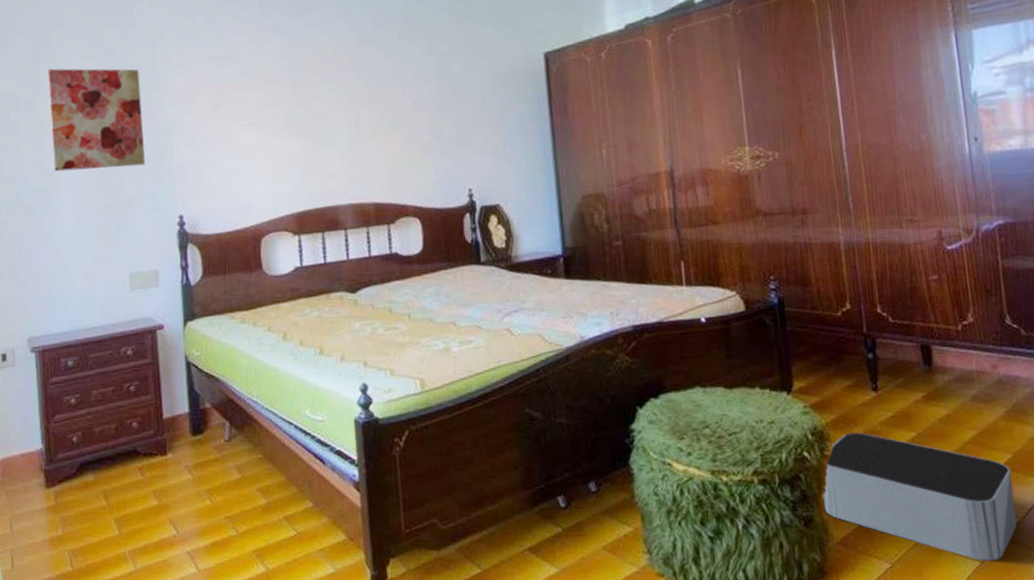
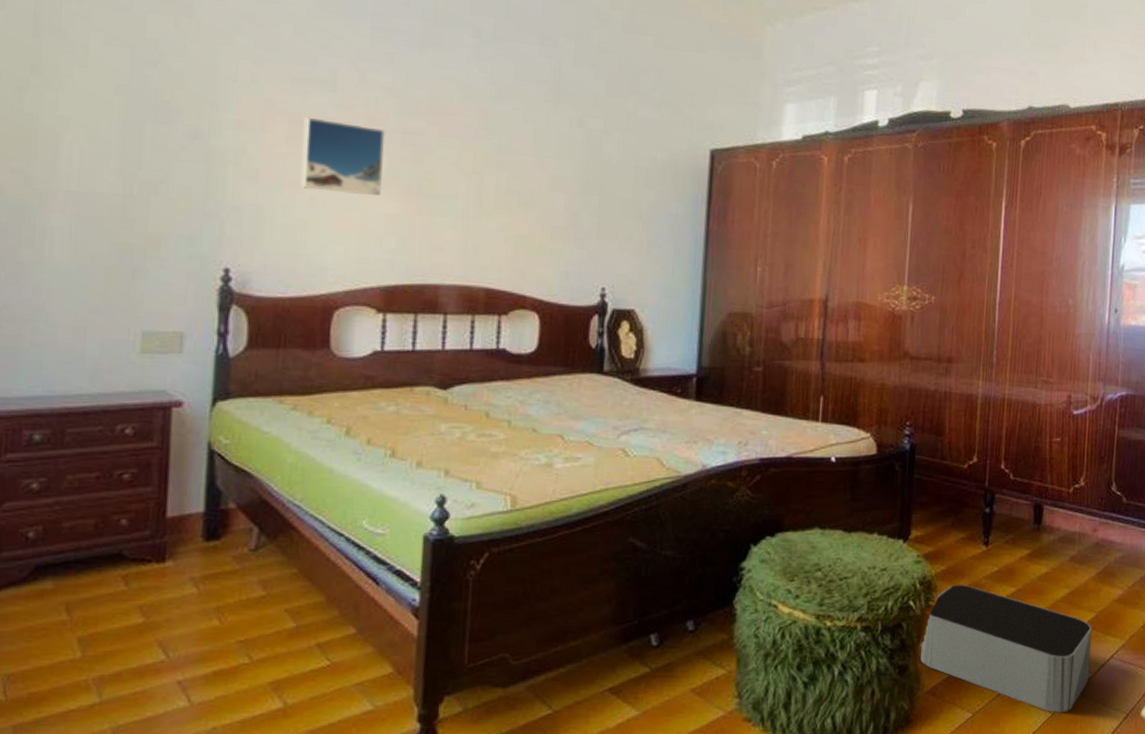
wall art: present [48,68,146,172] -> none [45,50,191,198]
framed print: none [220,85,284,144] -> present [300,117,386,196]

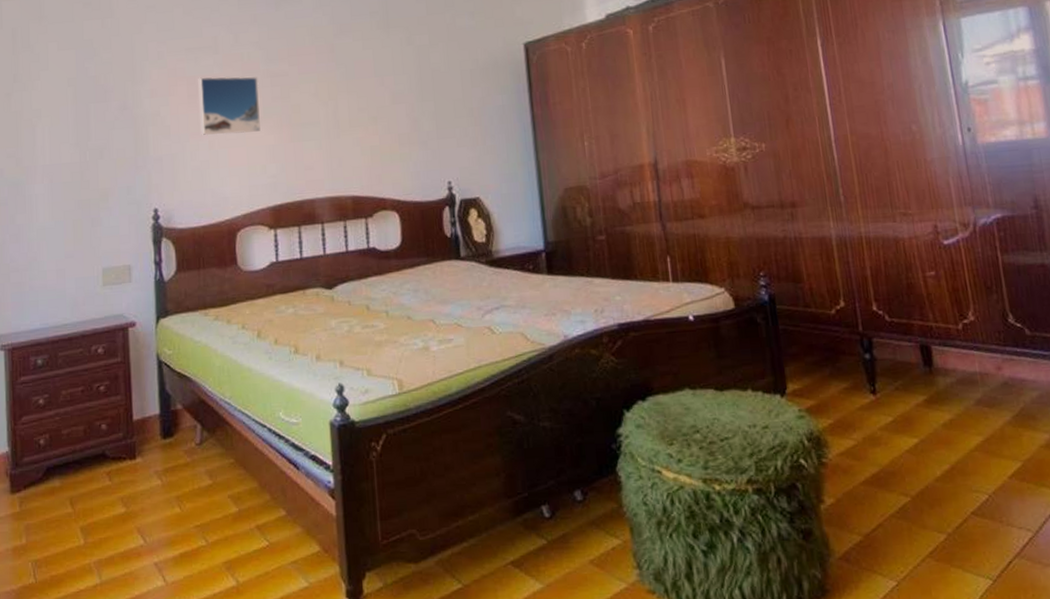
storage bin: present [920,584,1092,713] -> none [821,438,1031,579]

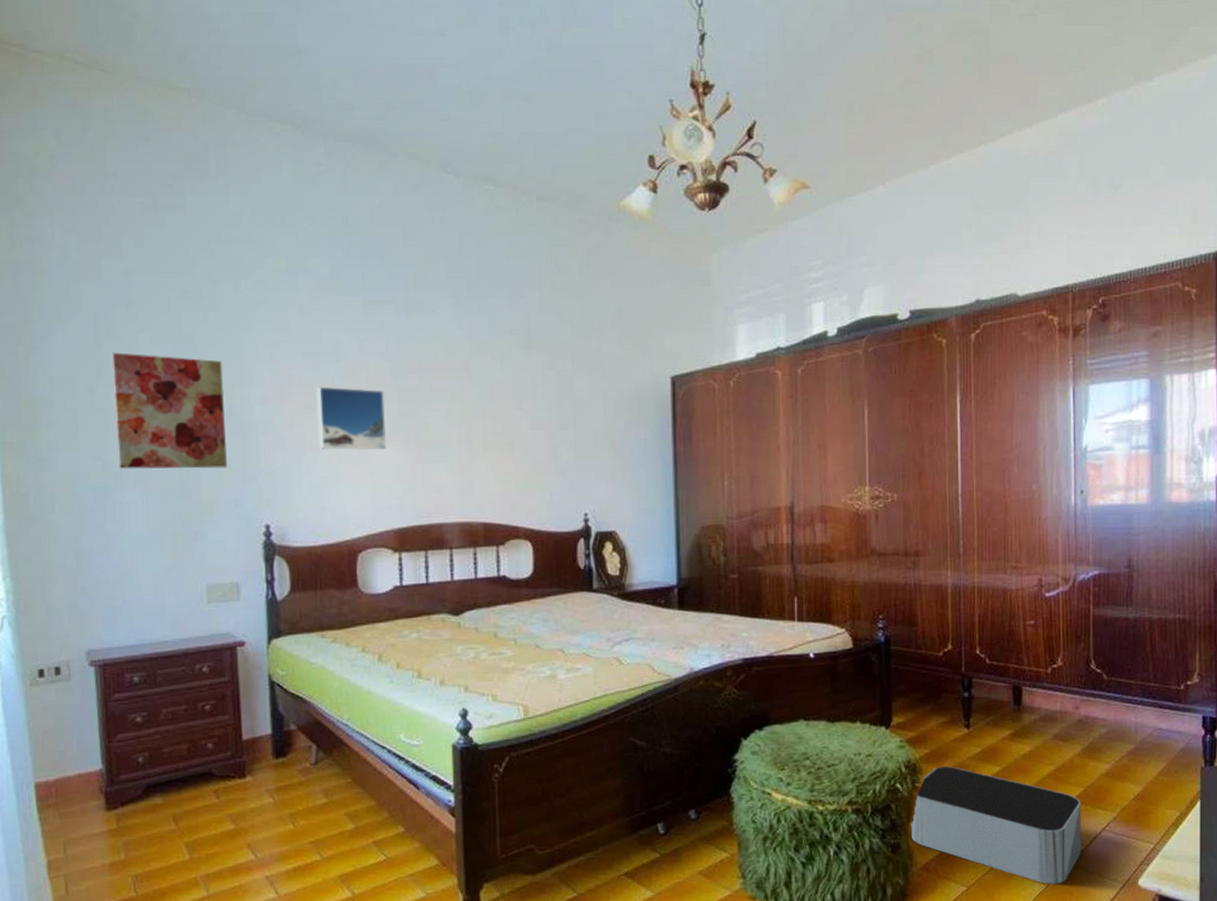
wall art: none [26,60,122,165] -> present [112,352,228,469]
storage bin: none [821,438,1031,579] -> present [910,766,1082,884]

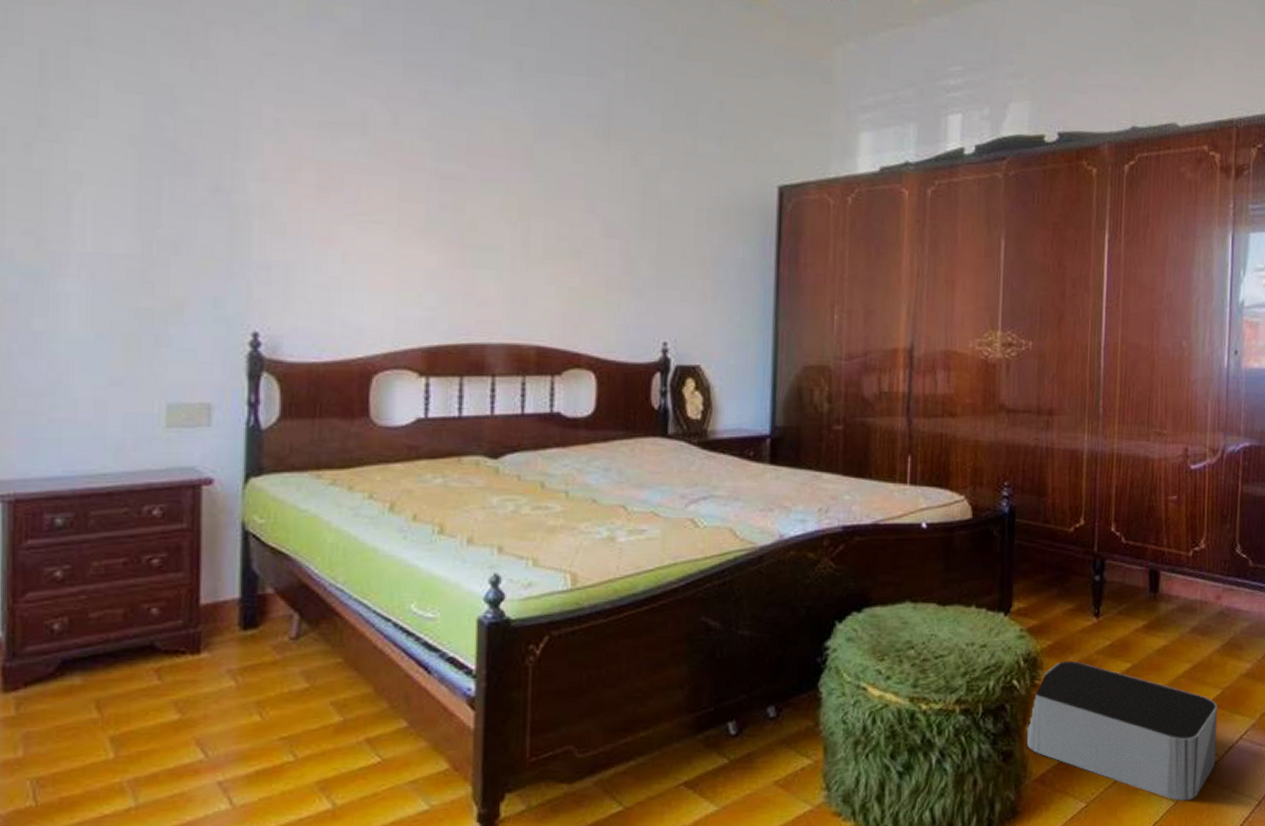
wall art: present [112,352,228,469] -> none [57,99,210,257]
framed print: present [316,386,386,451] -> none [332,164,423,248]

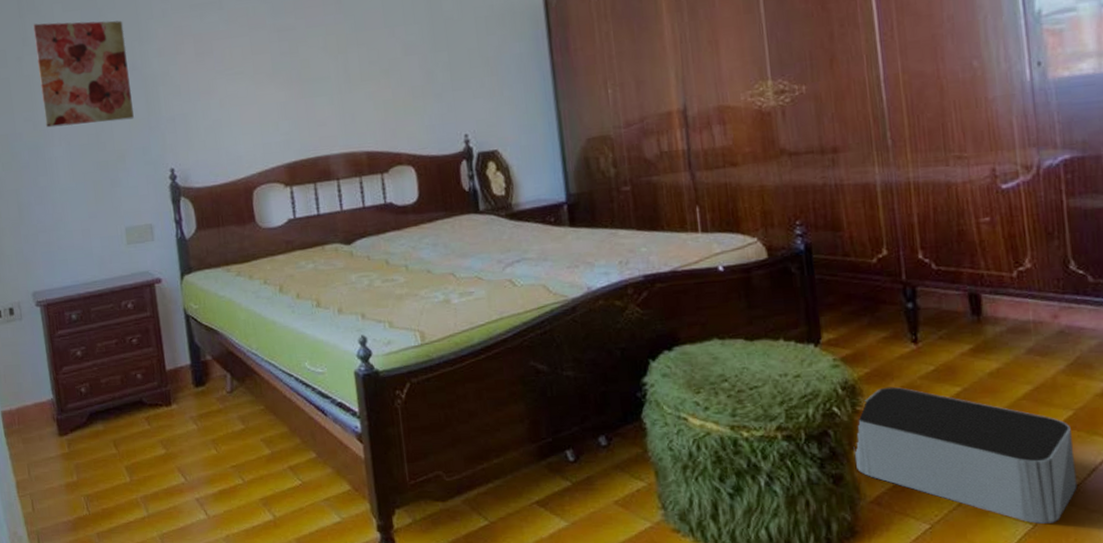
wall art: none [57,99,210,257] -> present [33,20,134,128]

